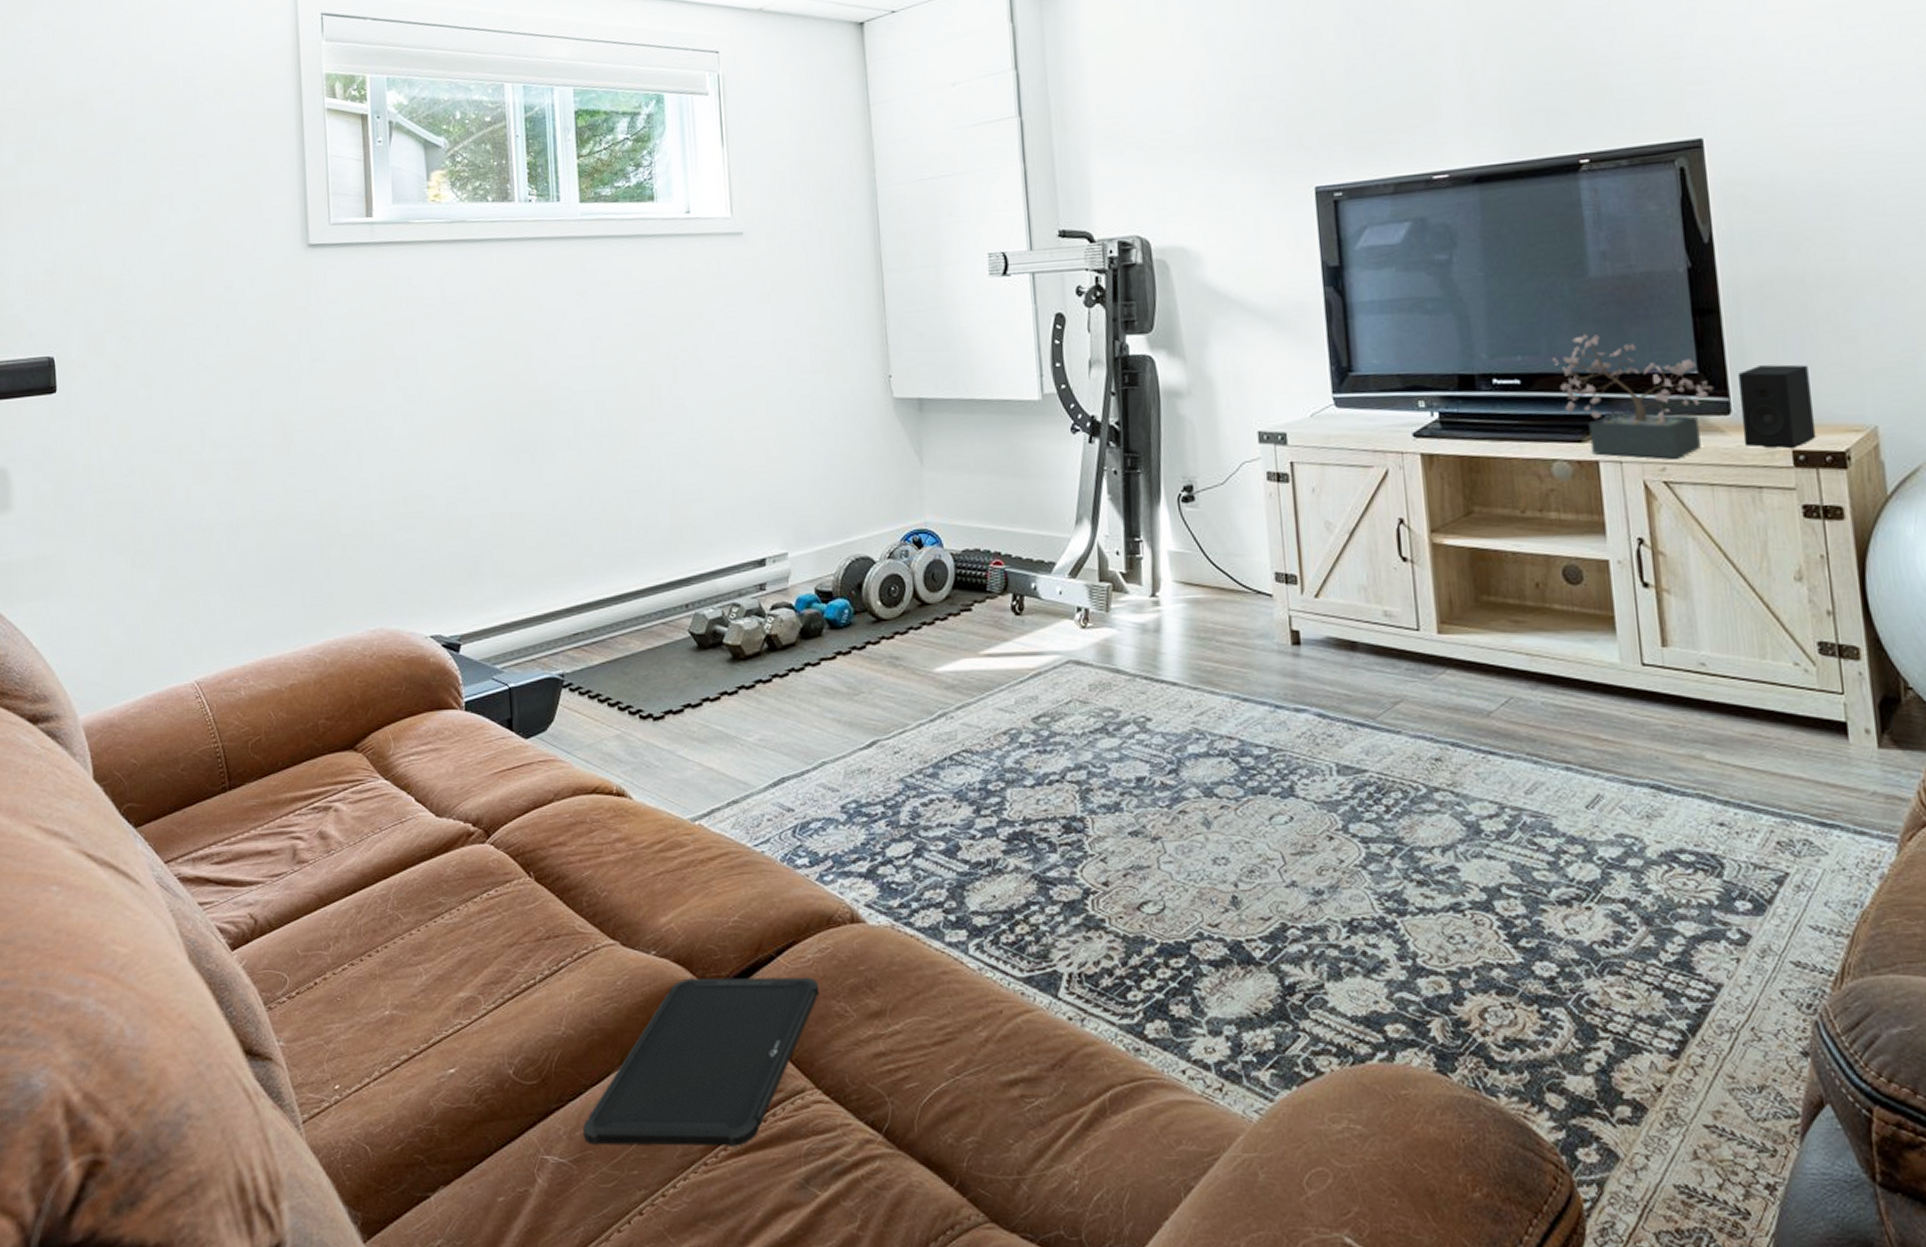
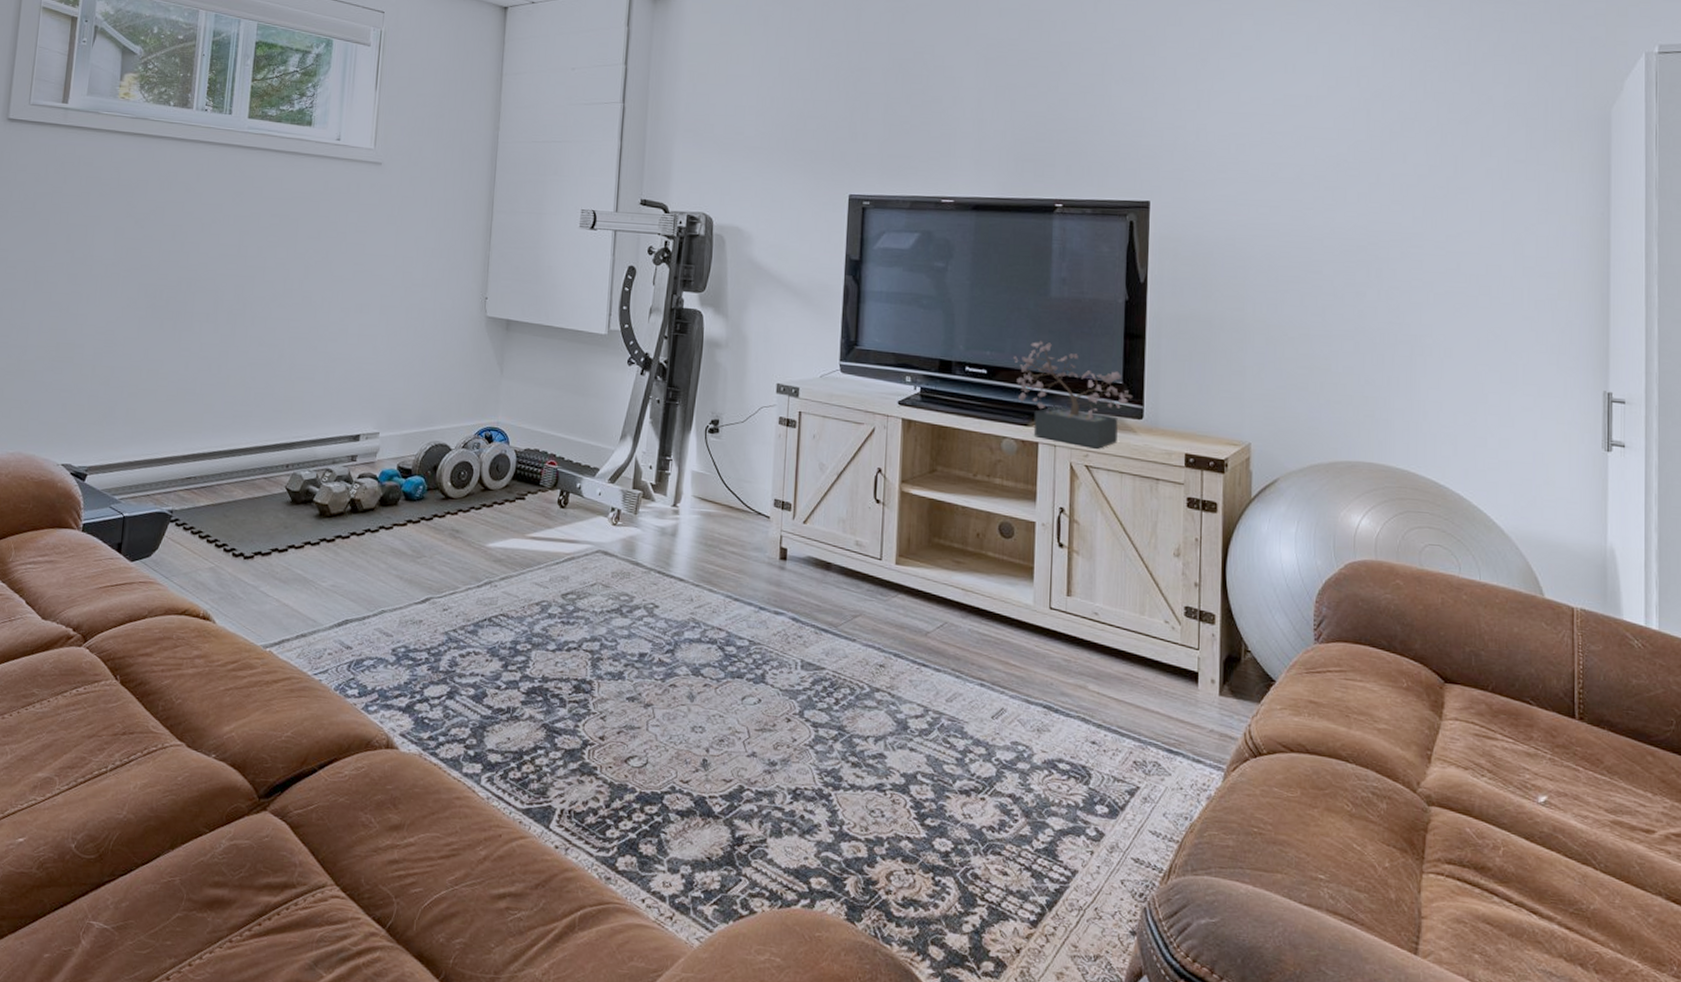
tablet: present [583,977,819,1146] -> none [128,780,350,928]
speaker: present [1737,364,1817,449] -> none [1150,384,1205,453]

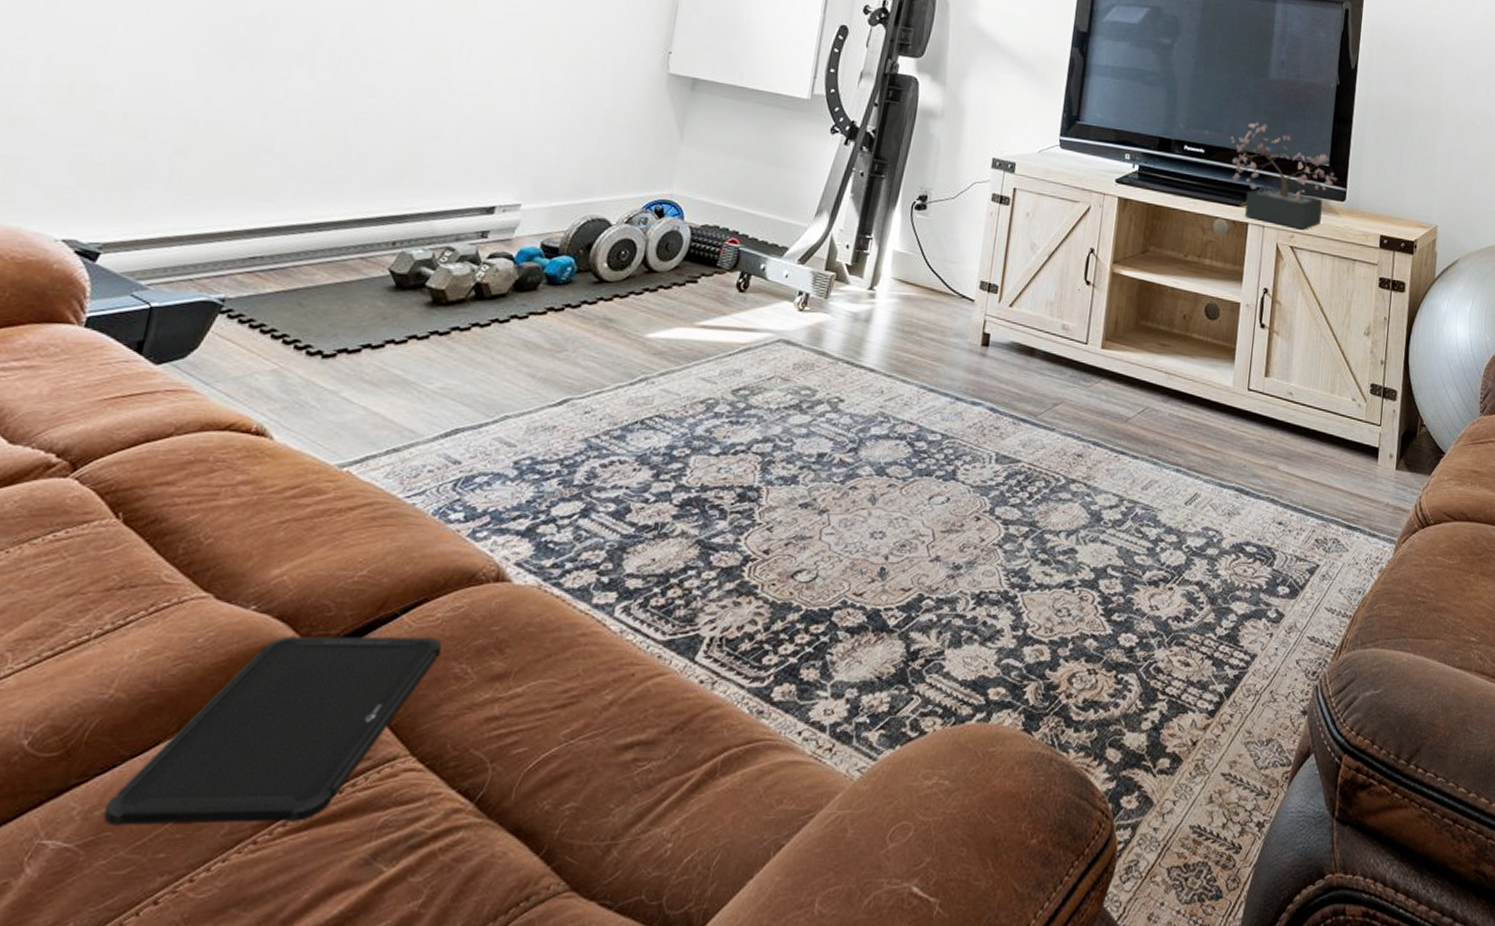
tablet: none [128,780,350,928] -> present [104,636,442,826]

